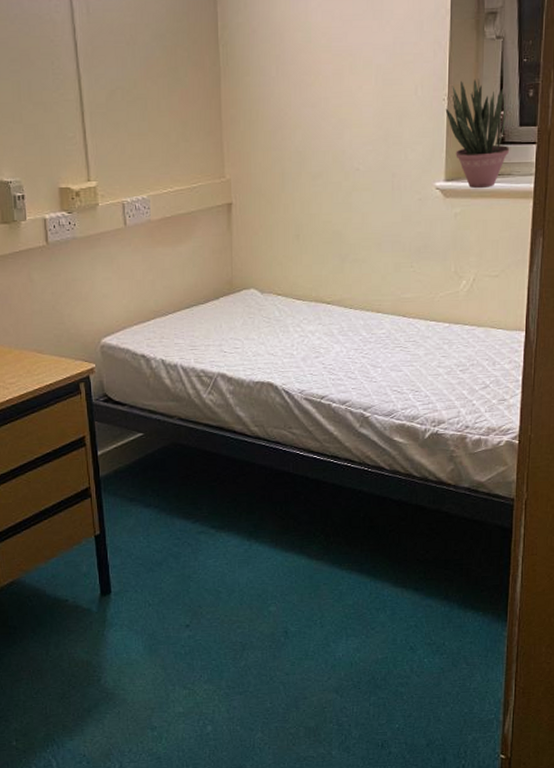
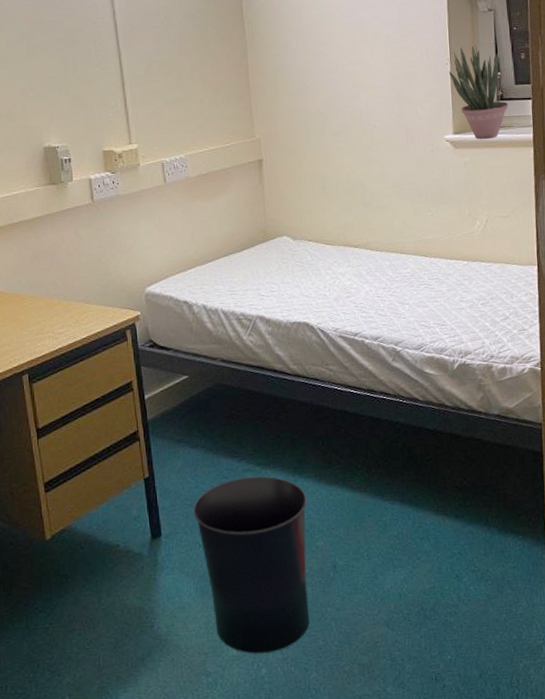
waste bin: none [144,538,262,712] -> present [193,476,309,654]

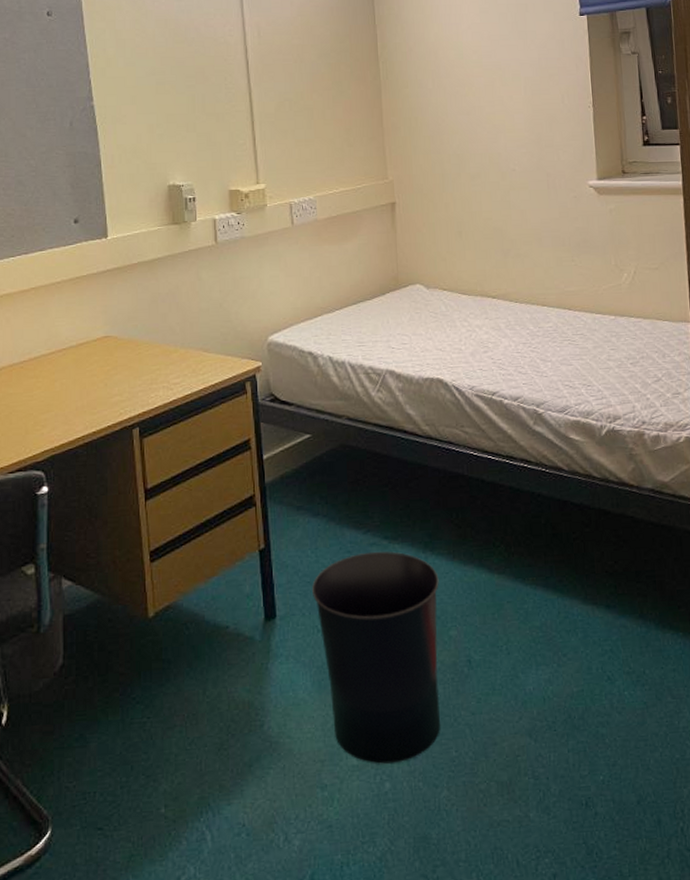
potted plant: present [449,45,509,140] -> none [591,88,656,187]

